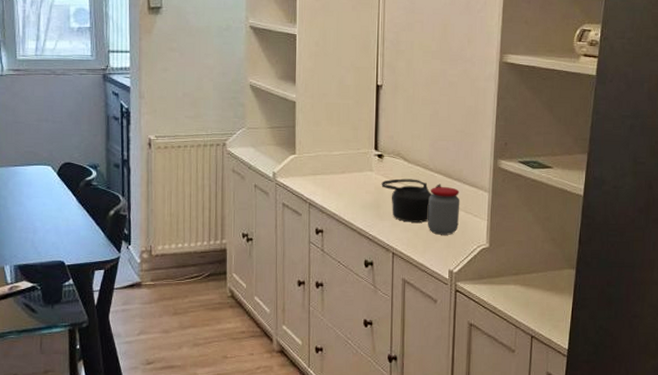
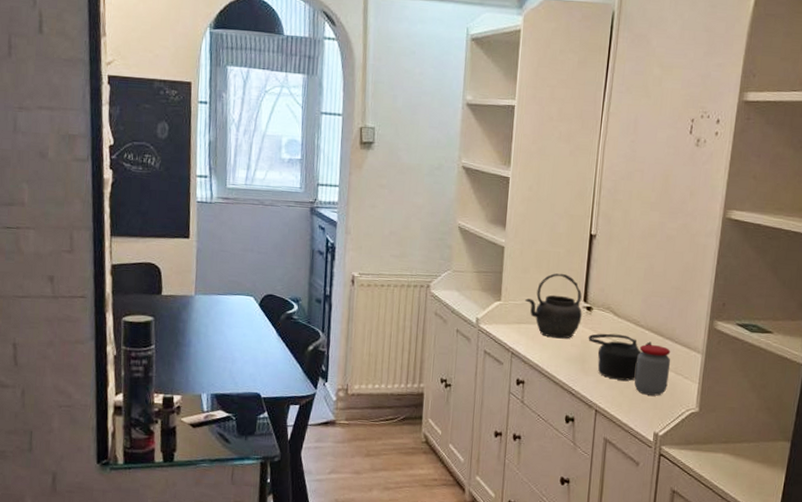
kettle: none [318,124,374,187] -> present [524,273,582,339]

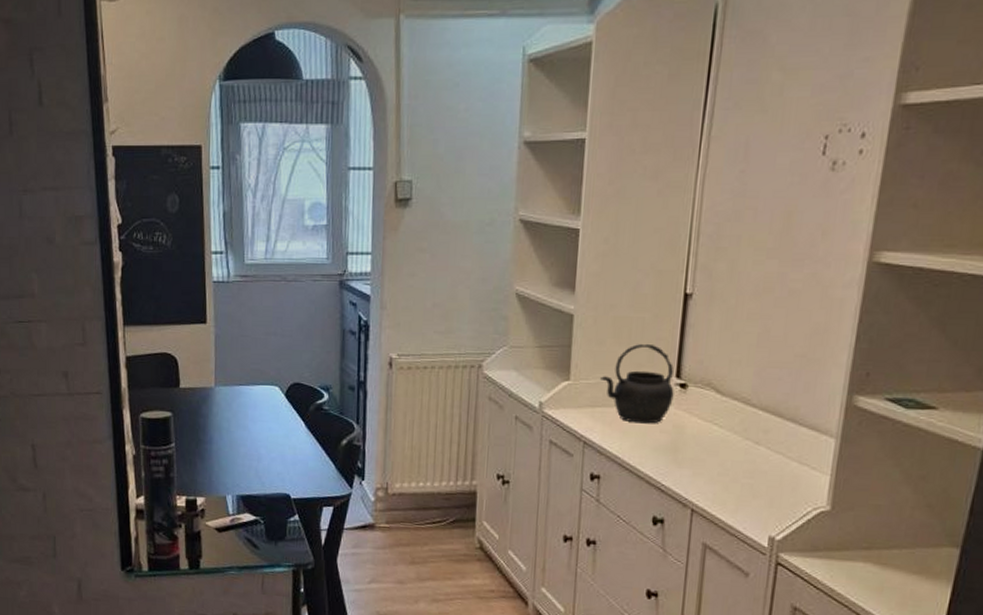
teapot: present [588,333,653,381] -> none [682,415,768,473]
jar: present [634,344,671,396] -> none [743,428,793,492]

